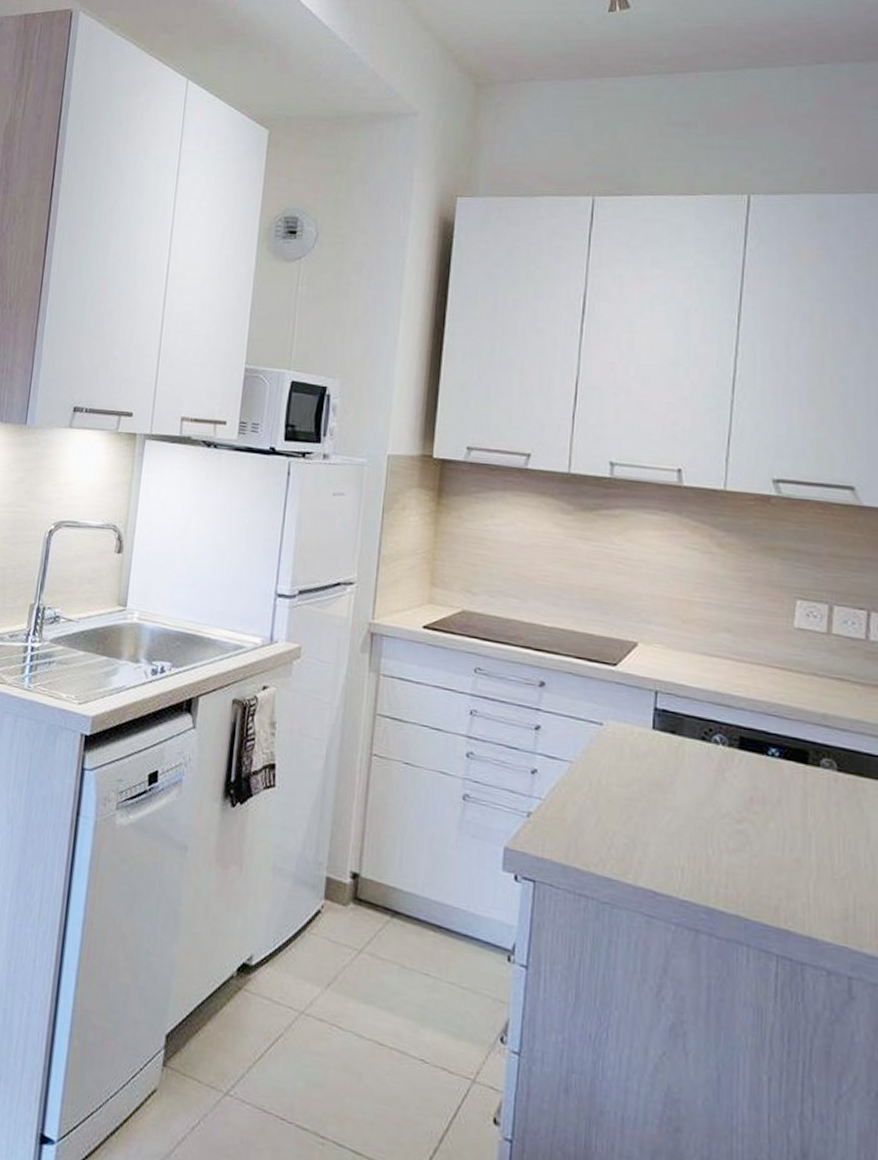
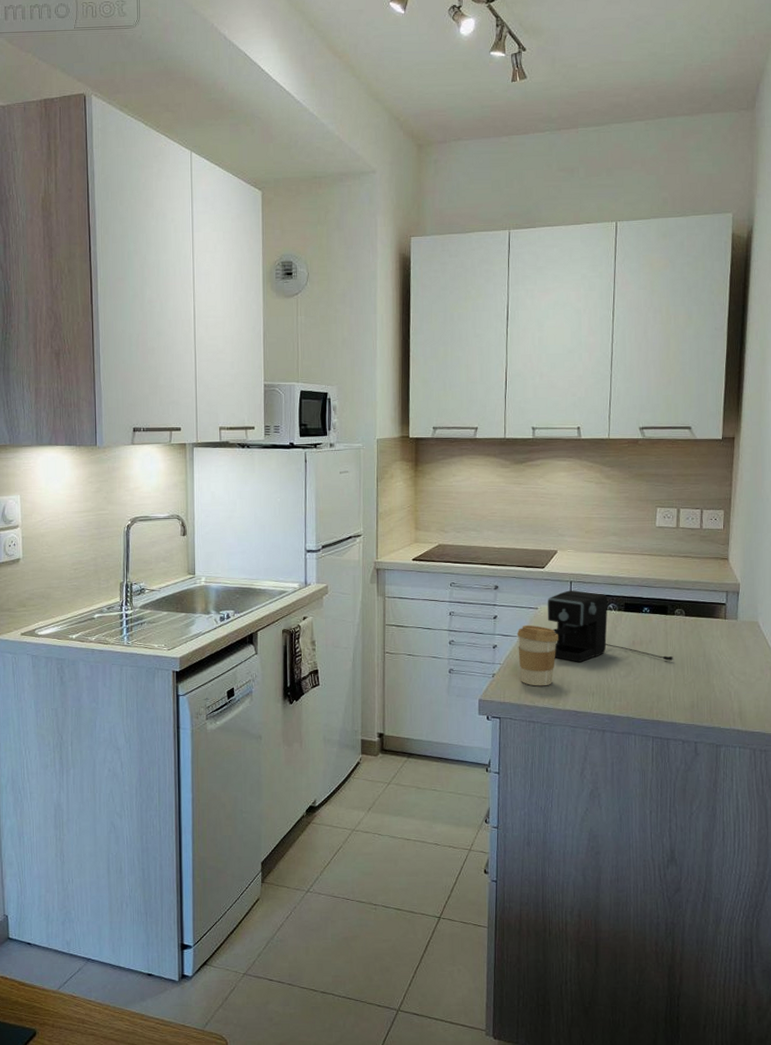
coffee cup: none [568,746,632,845] -> present [517,625,558,686]
coffee maker: none [616,704,816,839] -> present [547,590,673,662]

